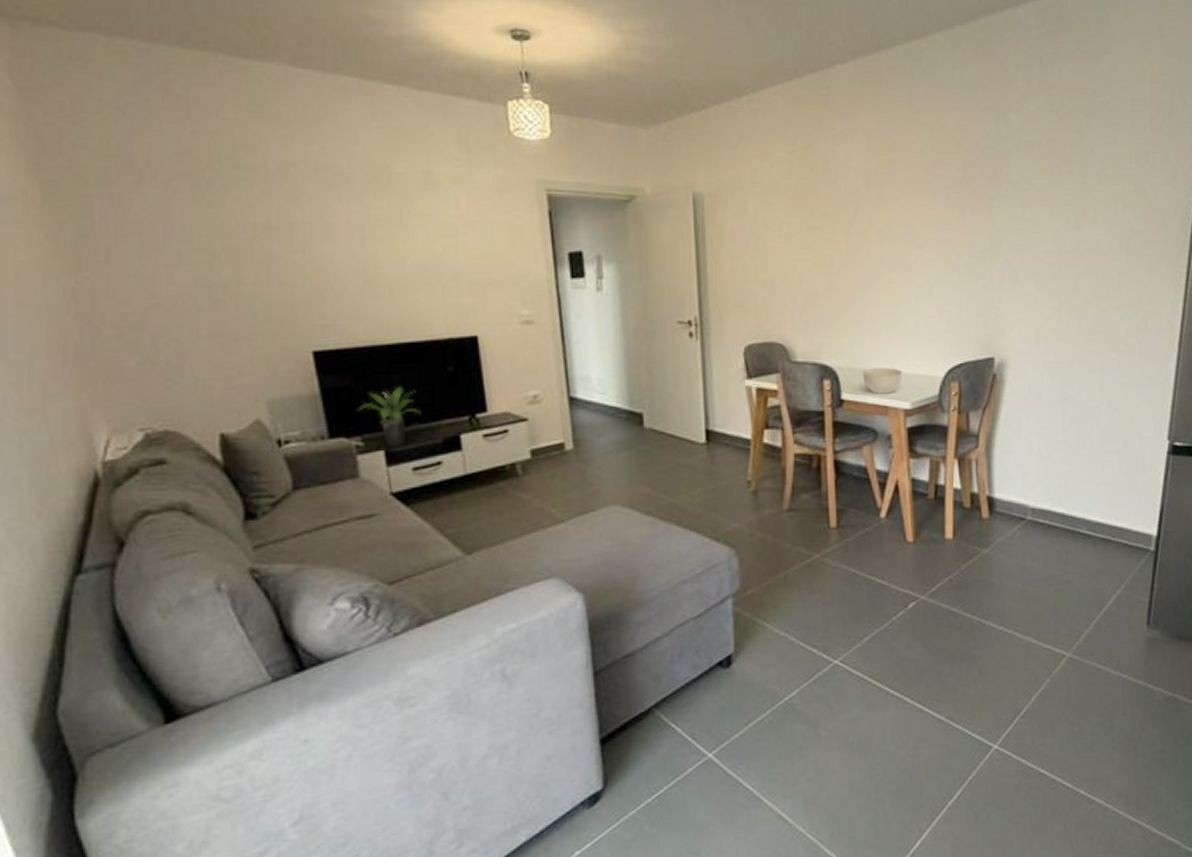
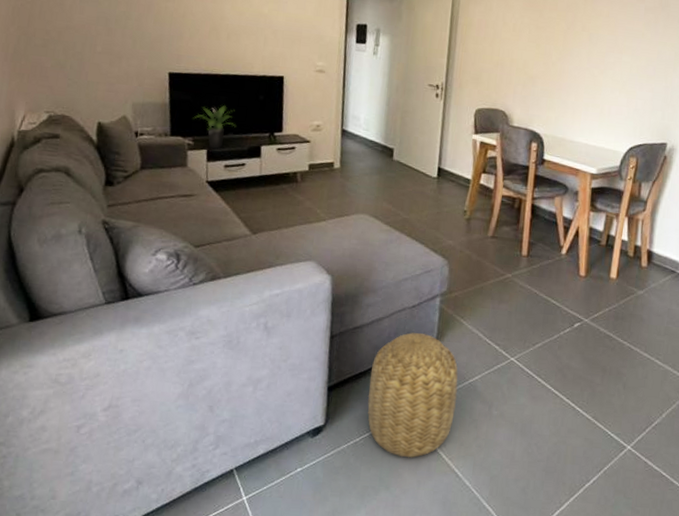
basket: none [654,648,772,812] -> present [367,332,458,458]
bowl: present [862,368,903,394] -> none [562,138,594,160]

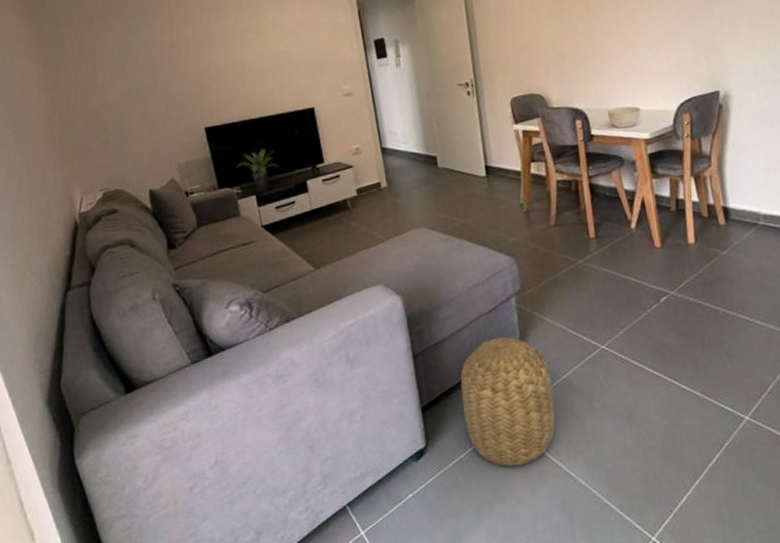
bowl: none [562,138,594,160] -> present [607,106,641,129]

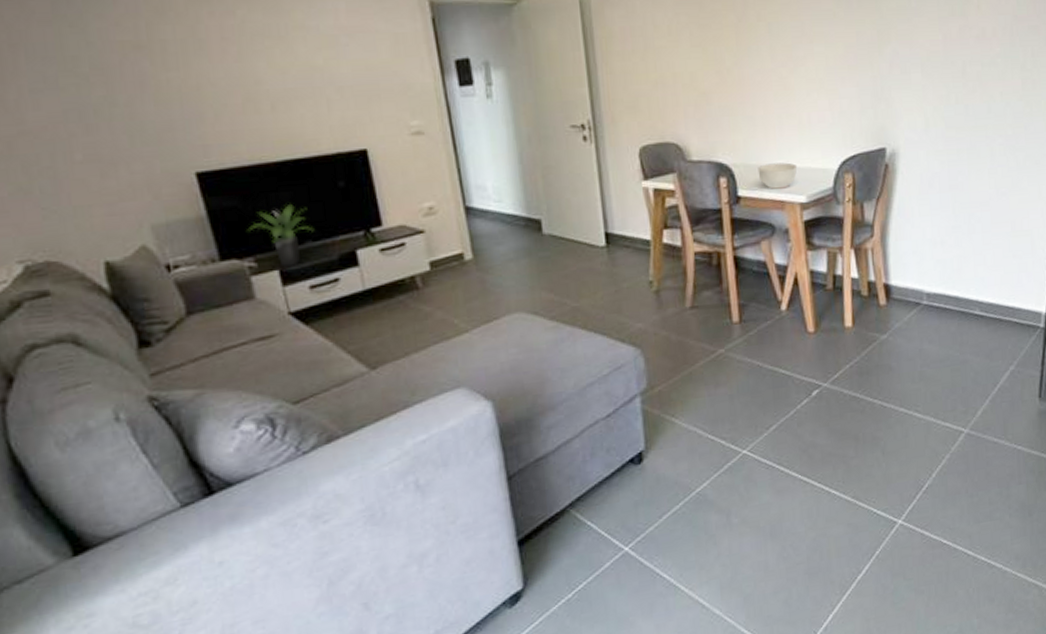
basket: present [460,337,555,467] -> none [569,446,686,603]

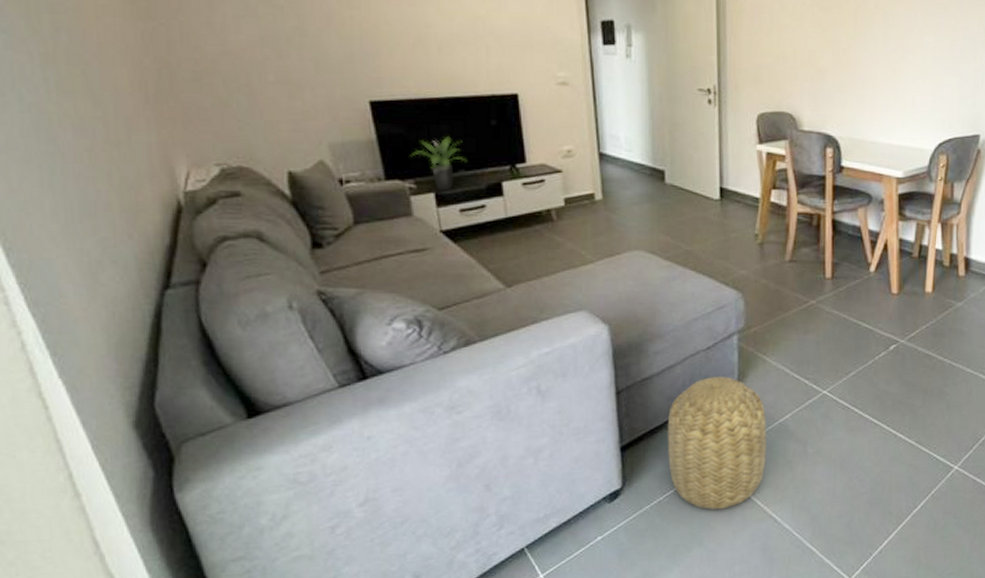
basket: none [569,446,686,603] -> present [667,377,767,510]
bowl: present [758,162,798,189] -> none [861,139,898,163]

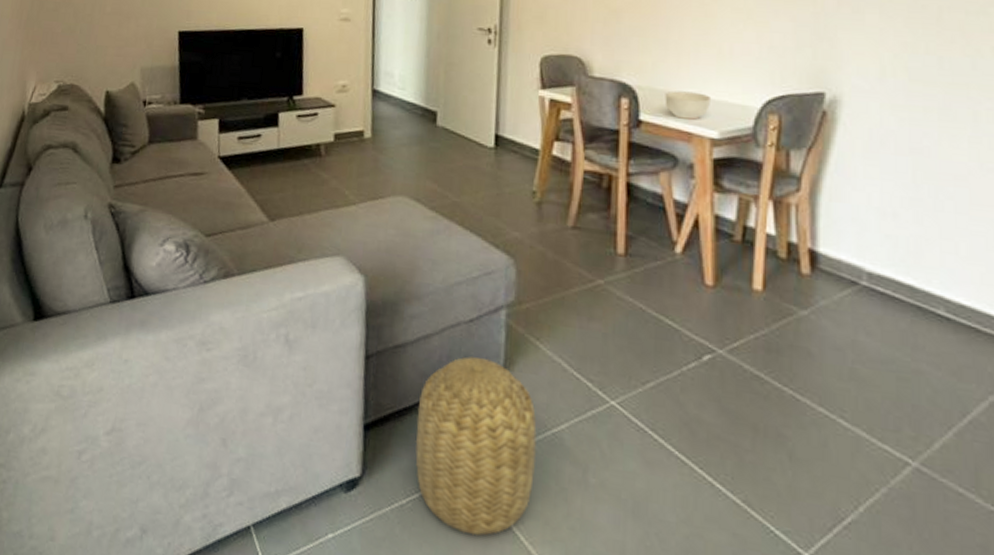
potted plant: present [410,135,468,190] -> none [203,65,251,118]
bowl: none [861,139,898,163] -> present [665,91,712,120]

